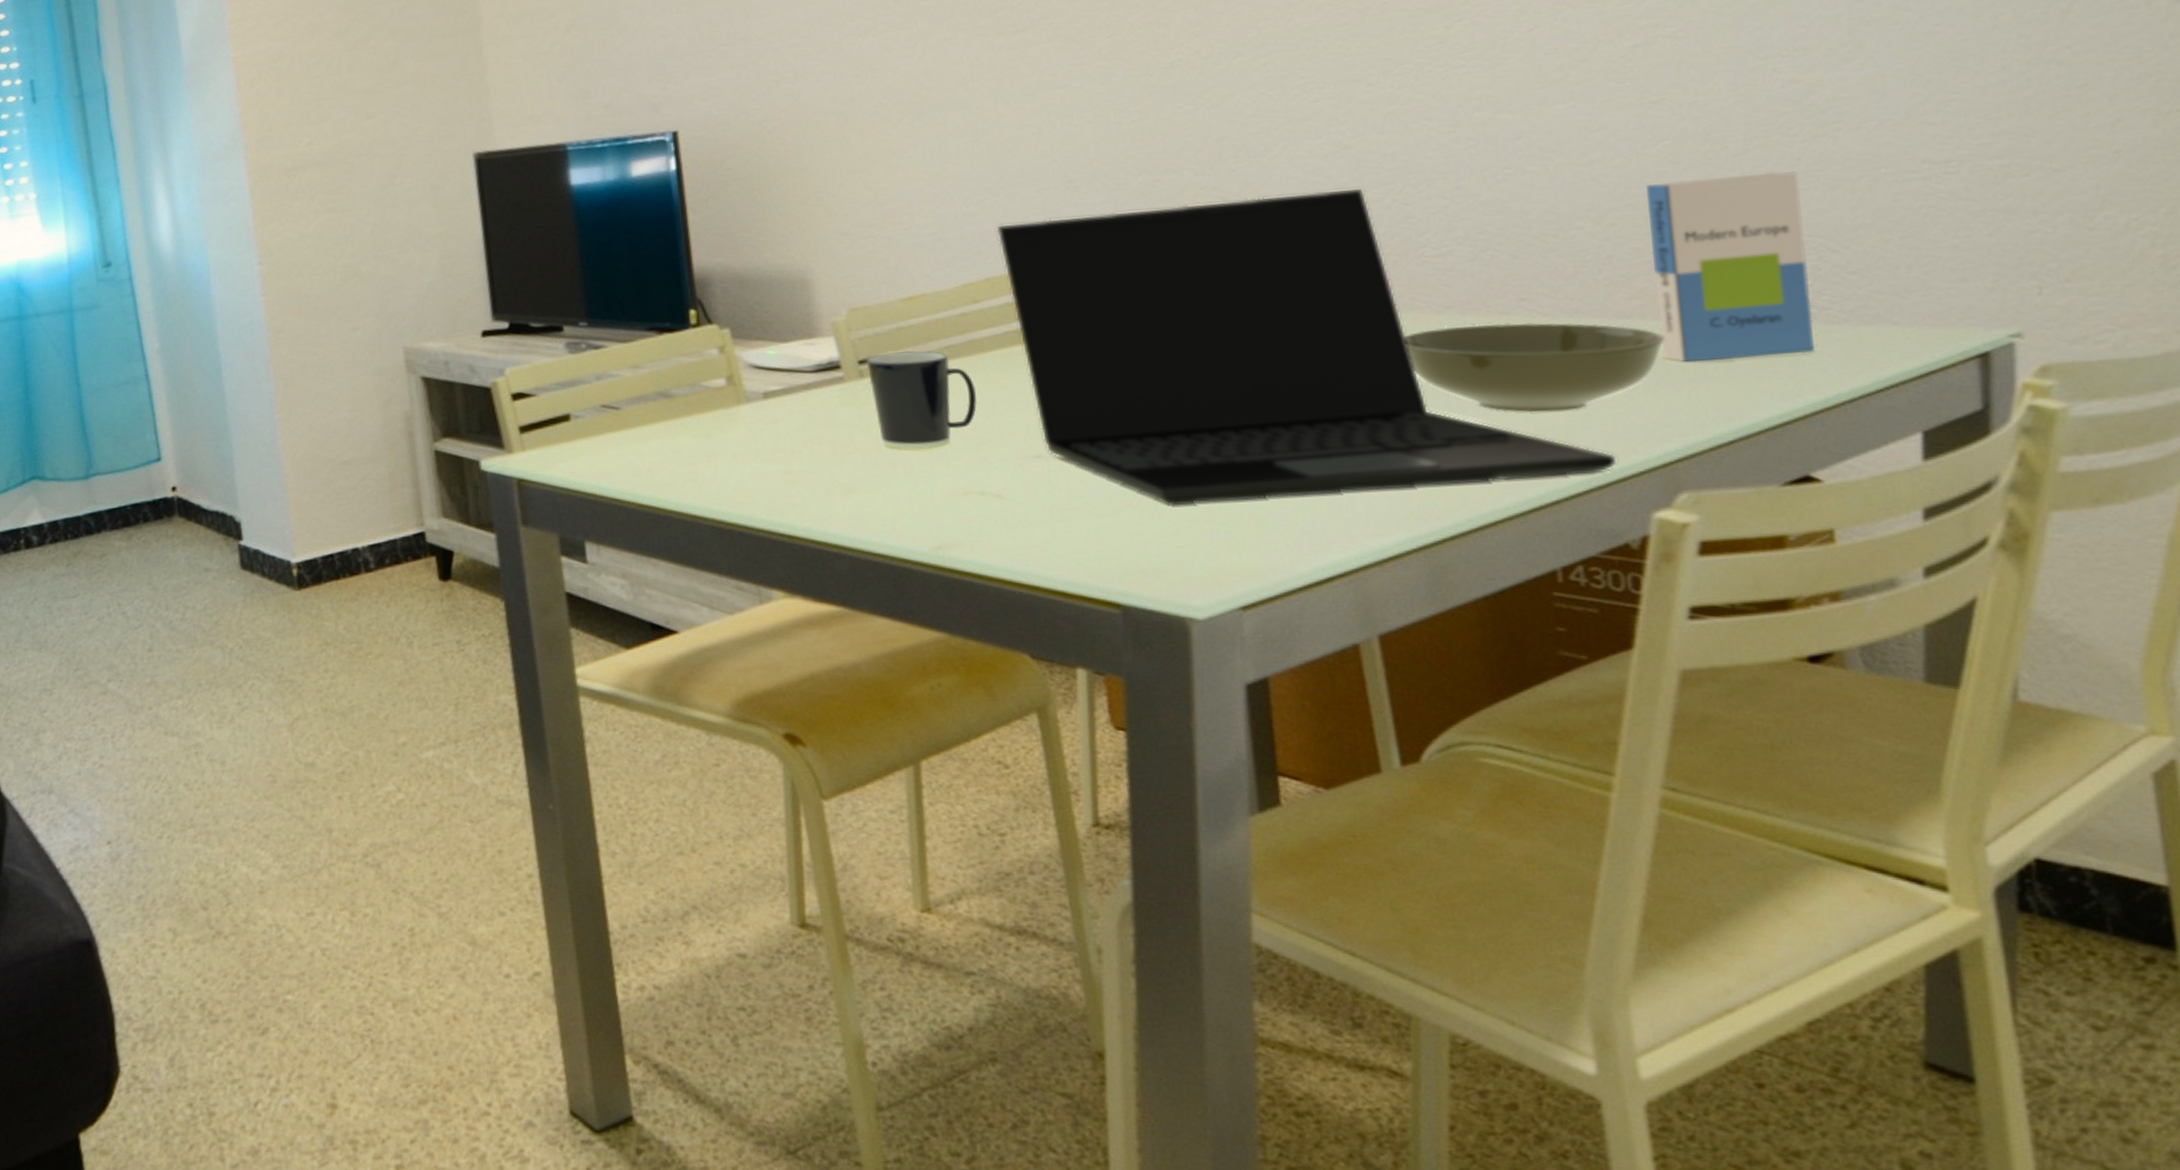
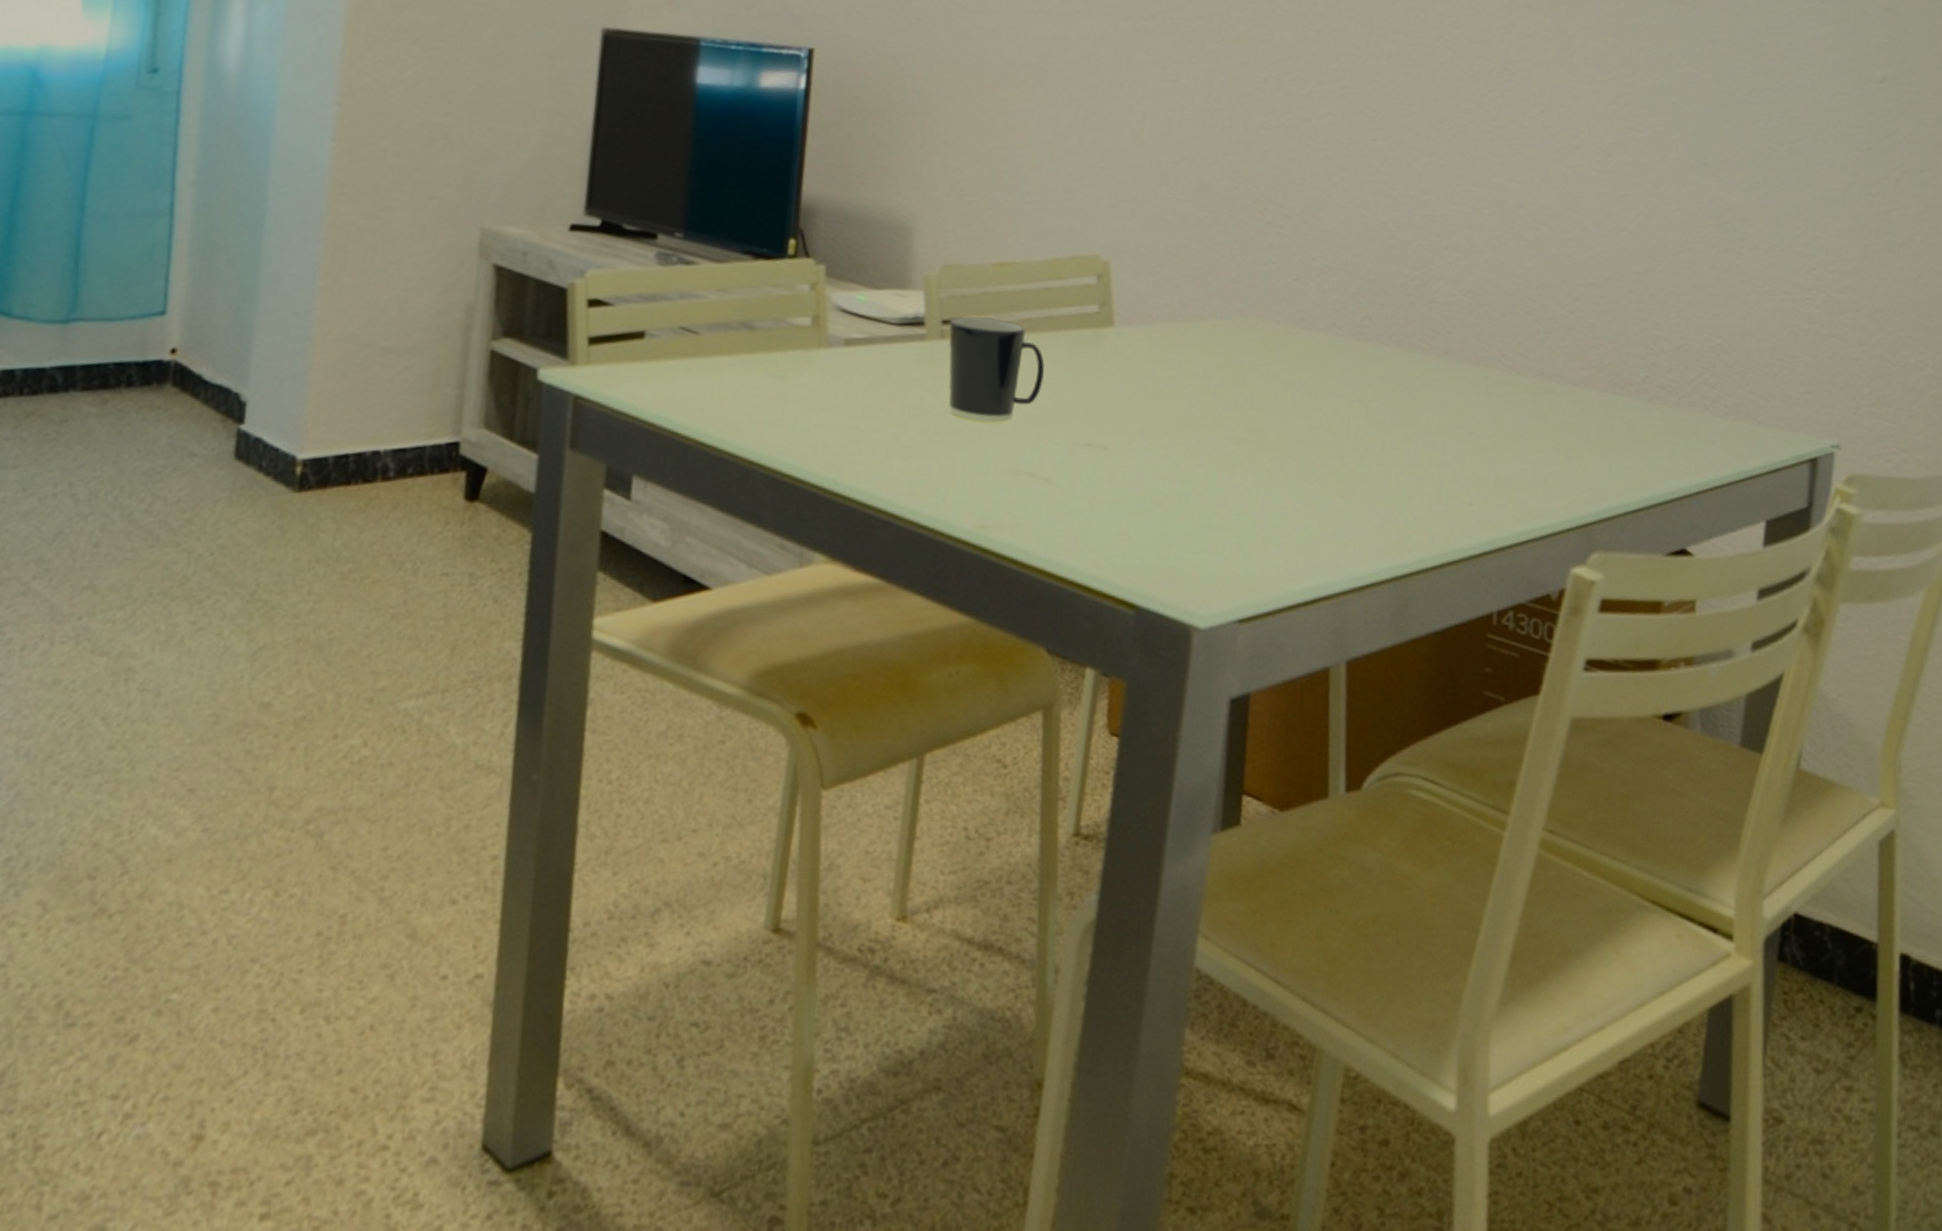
laptop: present [997,188,1617,504] -> none [1090,205,1552,525]
bowl: present [1403,322,1664,413] -> none [1408,370,1601,464]
book: present [1647,170,1814,363] -> none [1597,268,1711,440]

